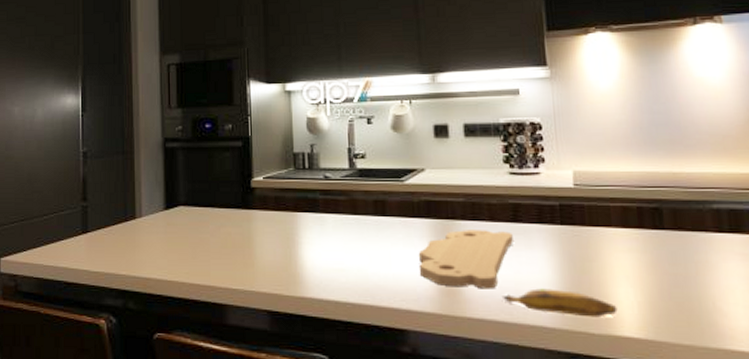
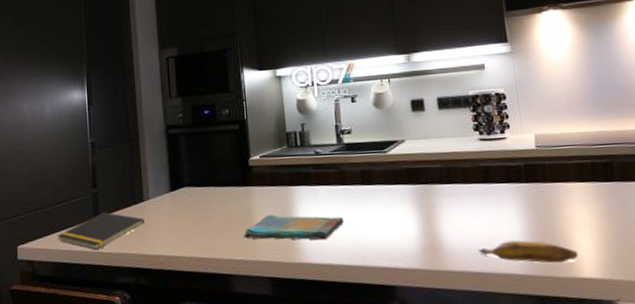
notepad: none [42,227,136,268] -> present [57,212,145,251]
dish towel: none [242,241,353,274] -> present [244,214,344,240]
cutting board: present [419,230,513,289] -> none [403,191,486,245]

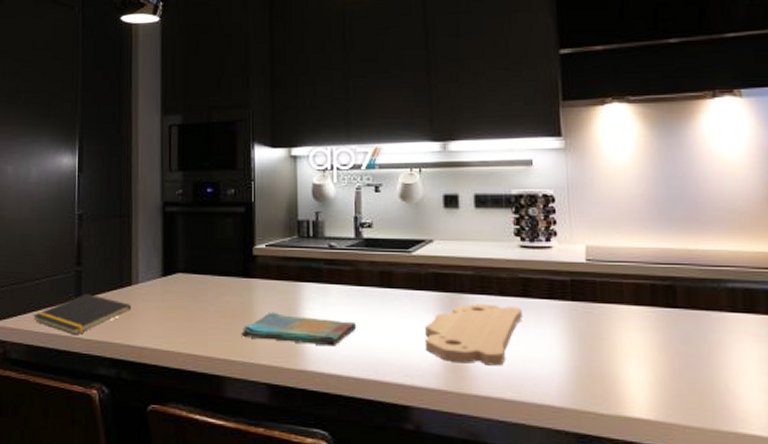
cutting board: none [403,191,486,245] -> present [425,304,522,366]
banana: present [477,240,578,263] -> none [509,366,628,398]

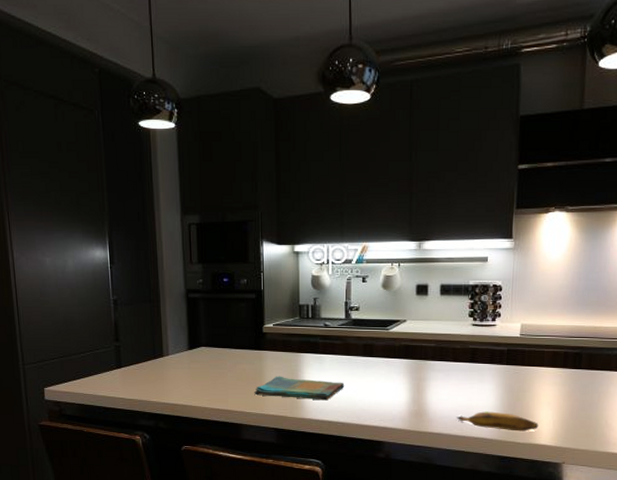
notepad: present [33,293,131,336] -> none [82,363,164,396]
cutting board: present [425,304,522,366] -> none [396,368,469,412]
banana: none [509,366,628,398] -> present [456,411,539,432]

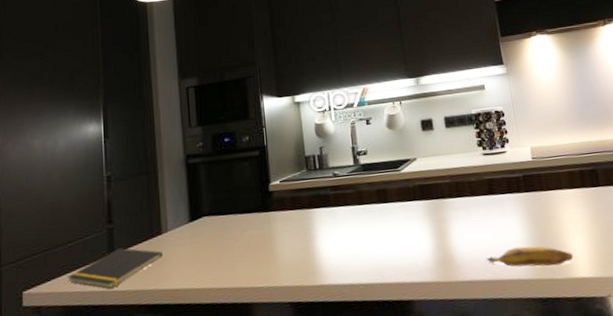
notepad: none [82,363,164,396] -> present [68,248,163,290]
dish towel: present [254,376,345,401] -> none [265,235,363,265]

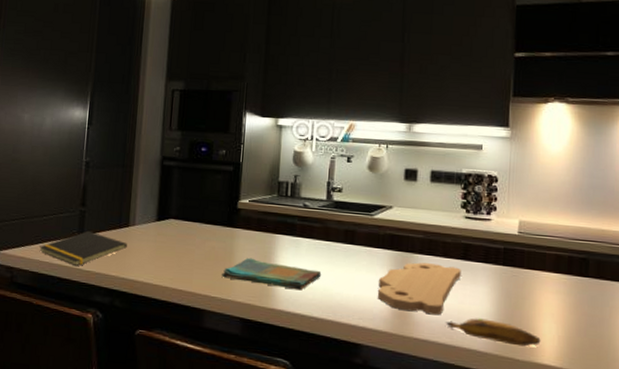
dish towel: none [265,235,363,265] -> present [222,257,322,291]
cutting board: none [417,203,491,257] -> present [378,262,461,316]

